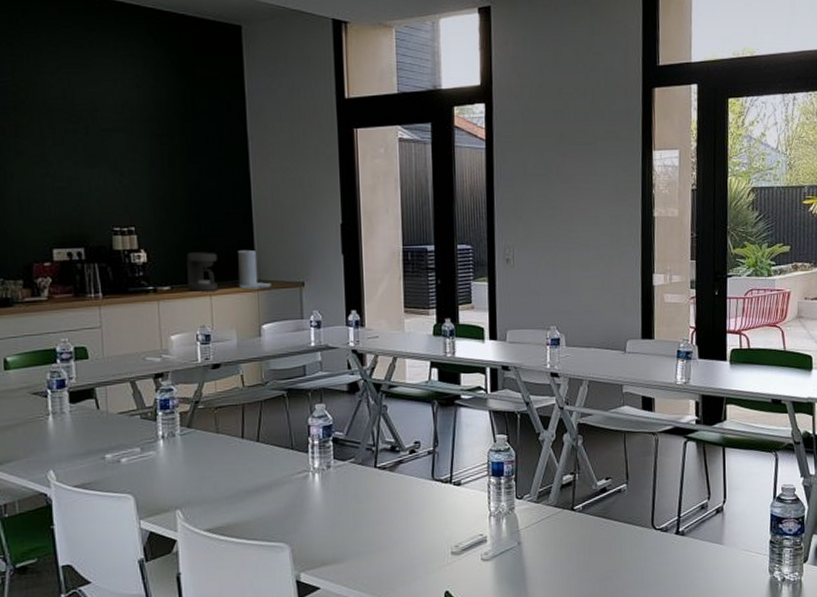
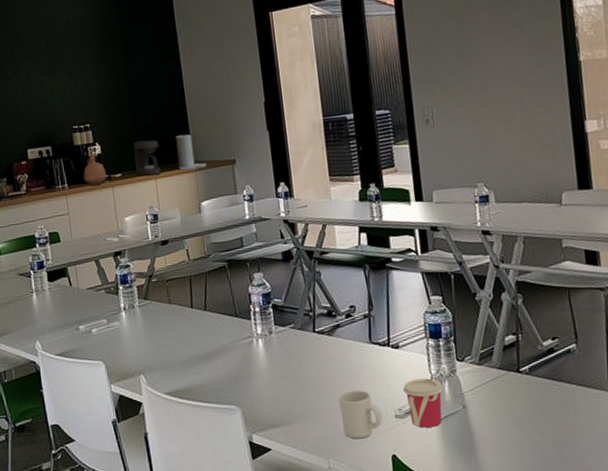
jug: none [122,261,152,299] -> present [83,153,107,187]
mug: none [395,527,439,576] -> present [338,390,383,439]
cup: none [461,515,501,564] -> present [402,378,444,428]

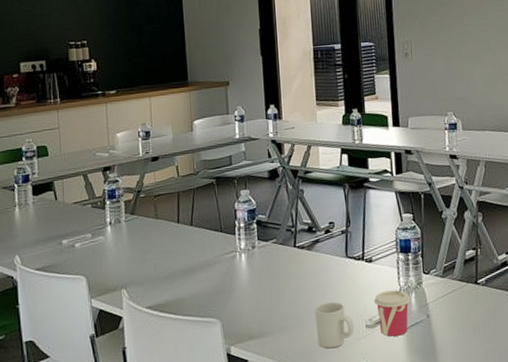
jug: present [83,153,107,187] -> none [76,69,101,103]
coffee maker: present [133,140,161,177] -> none [129,59,156,95]
paper towel: present [176,134,207,171] -> none [172,55,201,90]

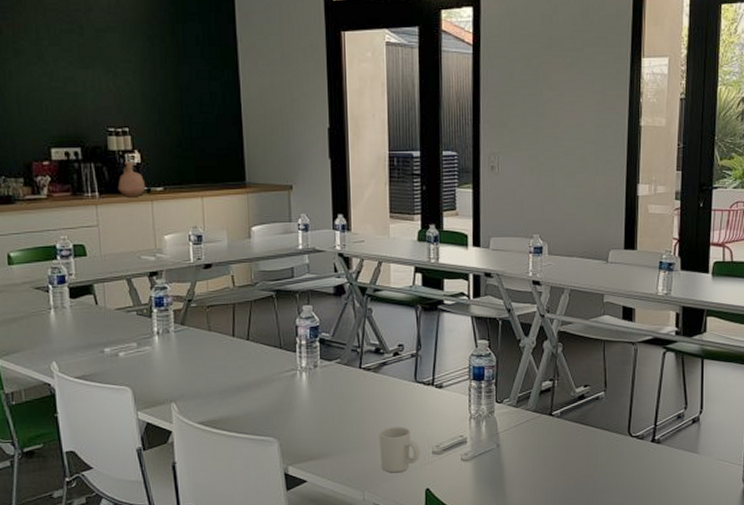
jug: none [76,69,101,103] -> present [117,161,146,199]
cup: present [373,290,411,337] -> none [442,418,481,464]

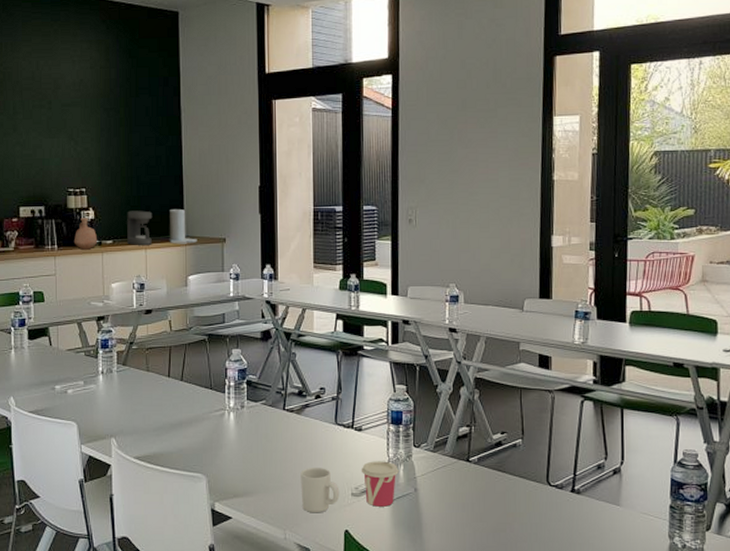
coffee maker: none [179,154,209,194] -> present [127,210,153,246]
paper towel: none [227,152,261,192] -> present [168,208,197,244]
cup: none [442,418,481,464] -> present [361,461,399,507]

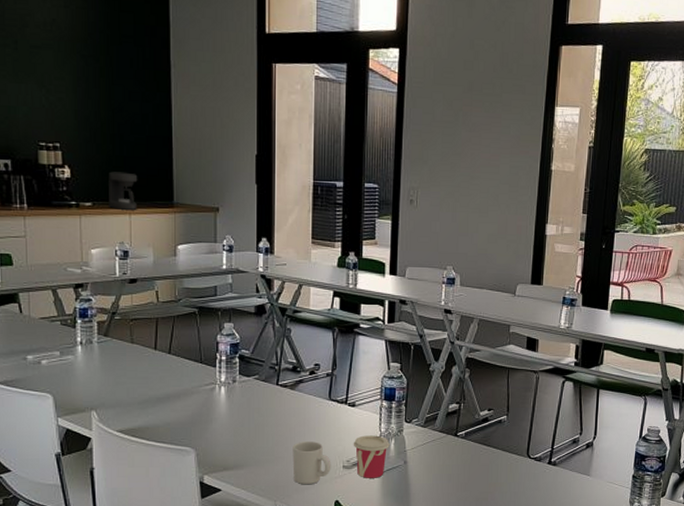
jug: present [73,218,98,251] -> none [46,176,75,212]
paper towel: present [168,208,197,244] -> none [155,172,188,211]

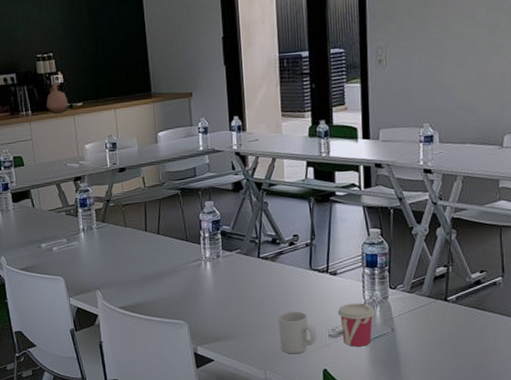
jug: none [46,176,75,212] -> present [46,82,69,115]
coffee maker: present [108,171,138,211] -> none [94,70,121,107]

